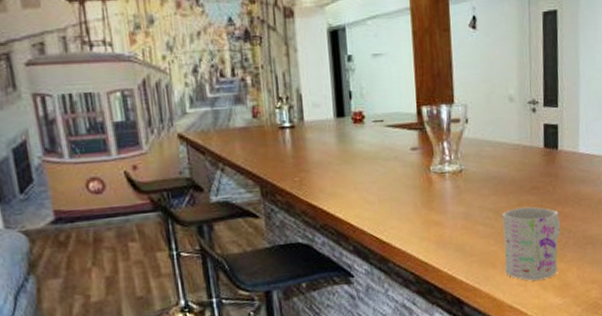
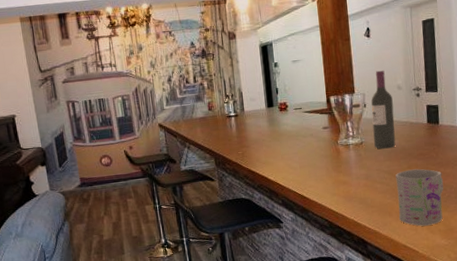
wine bottle: none [474,74,504,180] -> present [371,70,396,149]

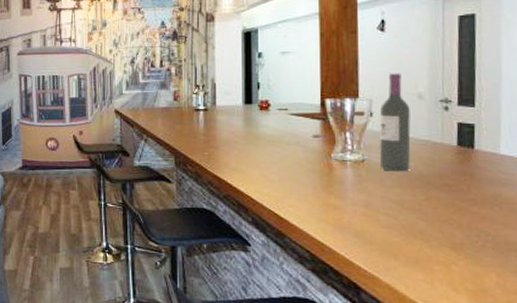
mug: present [395,168,444,226] -> none [407,202,477,281]

